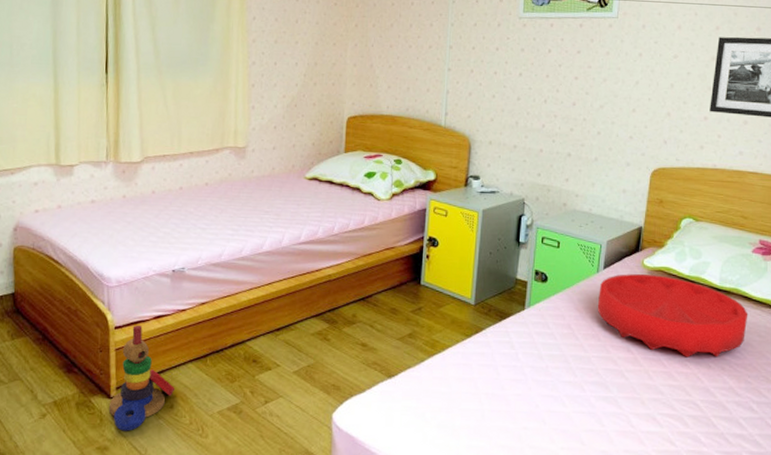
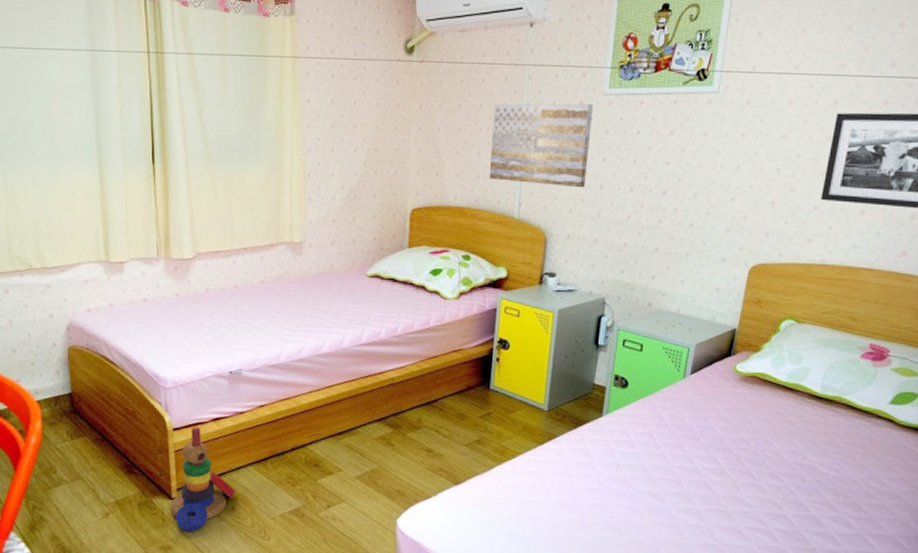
wall art: none [418,24,509,100] -> present [489,103,593,188]
cushion: present [597,273,748,358] -> none [682,379,852,470]

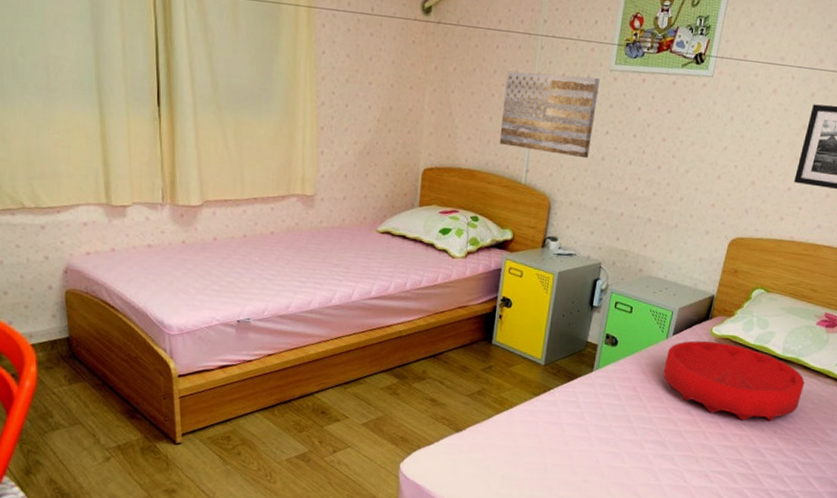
stacking toy: present [170,427,236,532] -> none [174,374,243,476]
cushion: none [682,379,852,470] -> present [663,340,805,422]

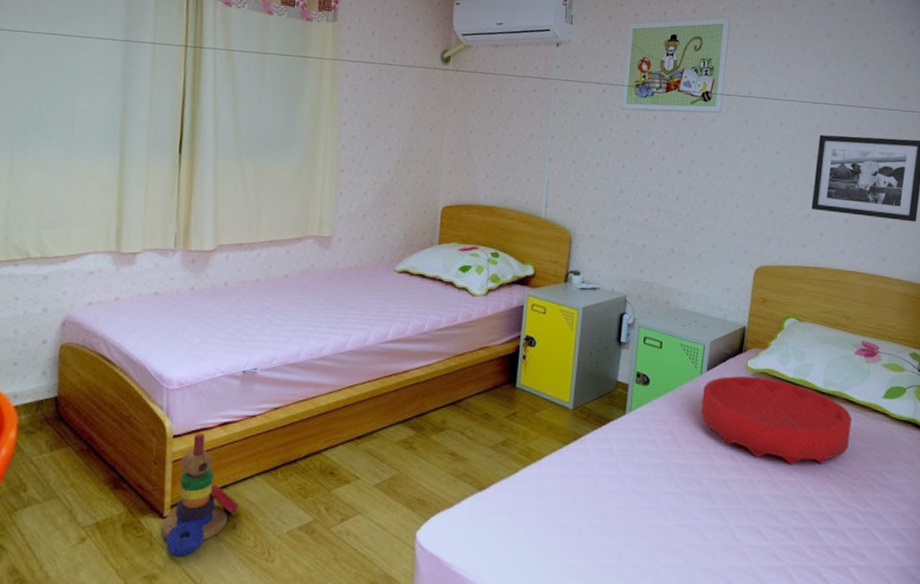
stacking toy: none [174,374,243,476] -> present [160,434,240,557]
wall art: present [499,71,599,159] -> none [517,112,613,192]

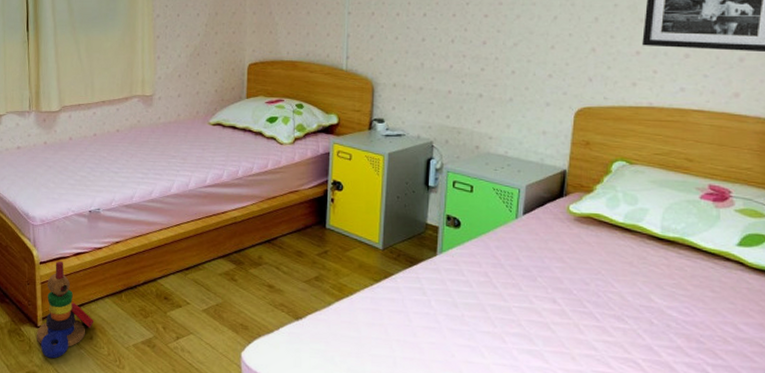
cushion: present [700,375,852,465] -> none [517,220,698,313]

